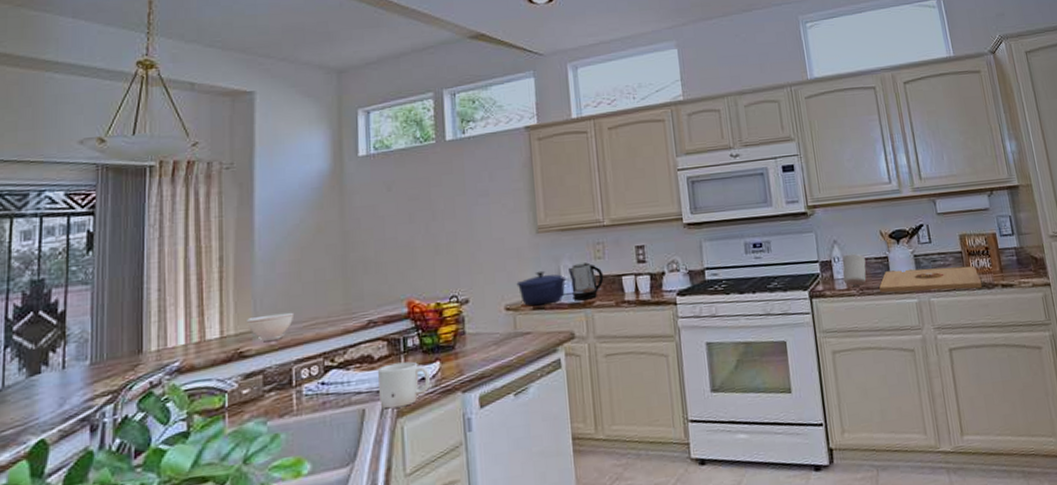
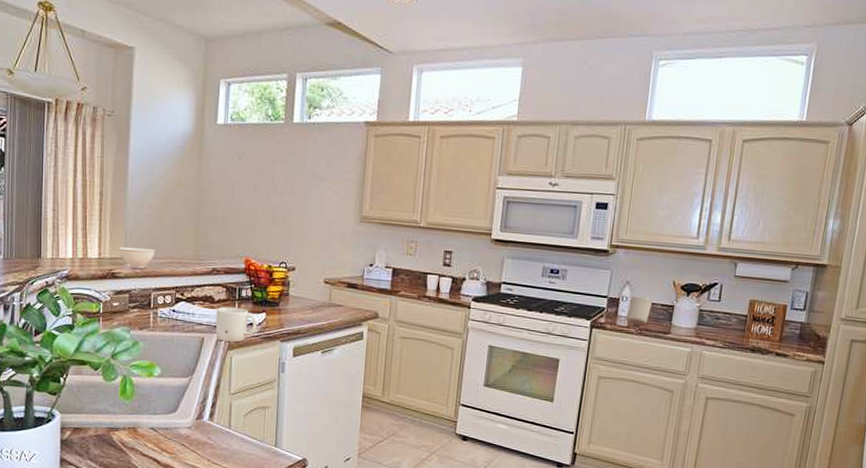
cooking pot: present [516,270,566,307] -> none [336,255,378,286]
kettle: present [567,262,604,301] -> none [381,255,412,289]
platter: present [879,266,983,293] -> none [657,319,758,352]

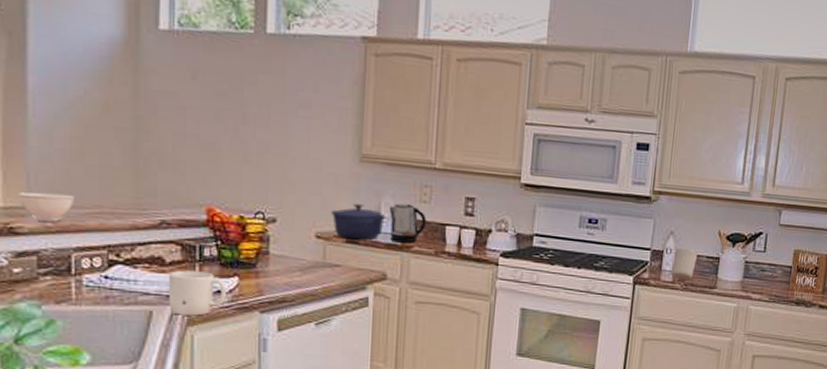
cooking pot: none [336,255,378,286] -> present [331,203,385,240]
kettle: none [381,255,412,289] -> present [388,203,427,244]

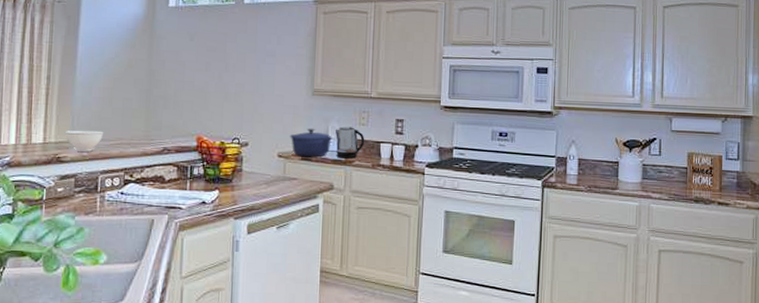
mug: present [168,270,226,316] -> none [166,186,209,223]
canister: present [669,246,706,281] -> none [573,153,606,183]

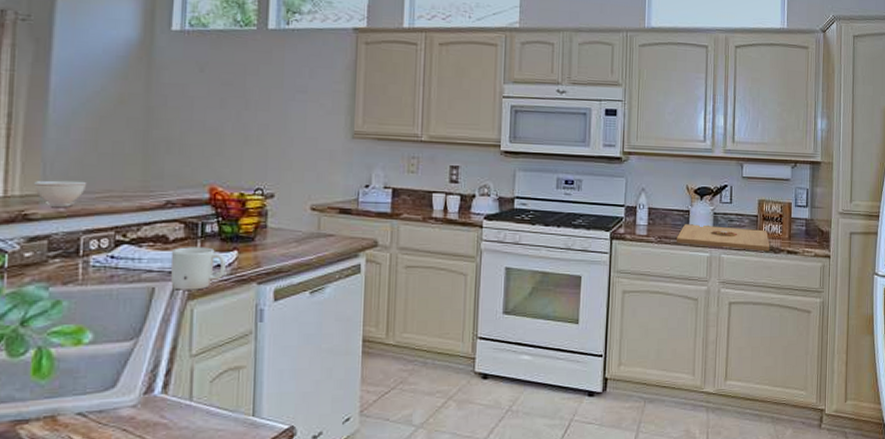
mug: none [166,186,209,223] -> present [170,247,226,290]
cooking pot: present [290,128,332,158] -> none [325,176,376,210]
kettle: present [335,126,365,159] -> none [379,174,415,211]
platter: none [606,175,701,203] -> present [677,224,770,252]

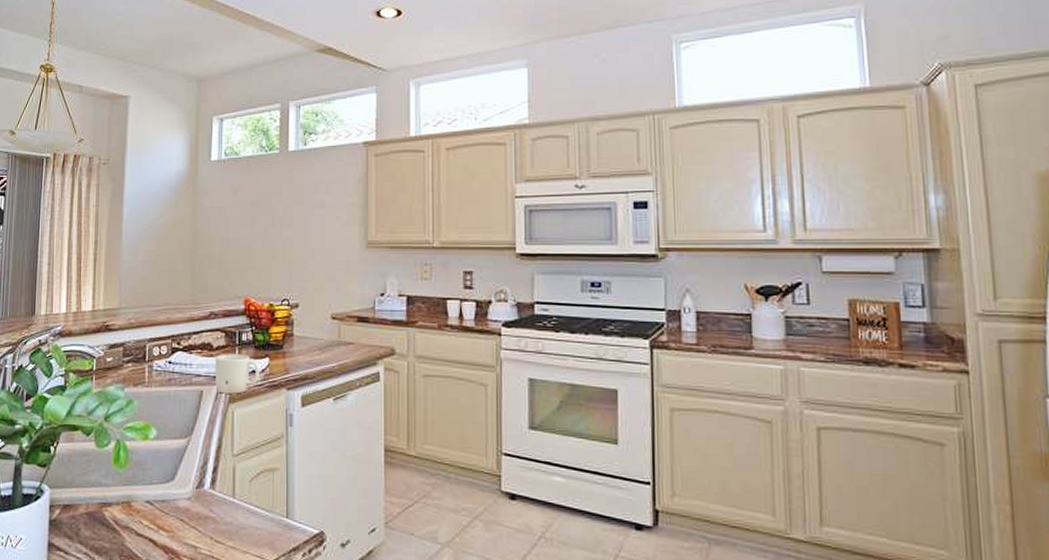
bowl: present [33,180,87,208] -> none [112,296,151,320]
platter: present [677,224,770,252] -> none [736,330,873,365]

